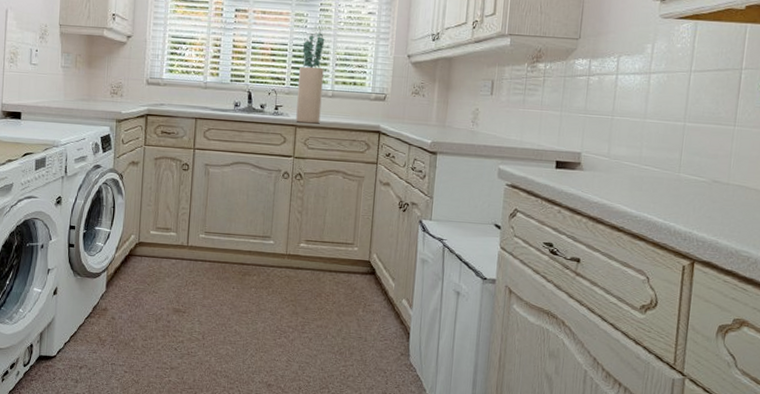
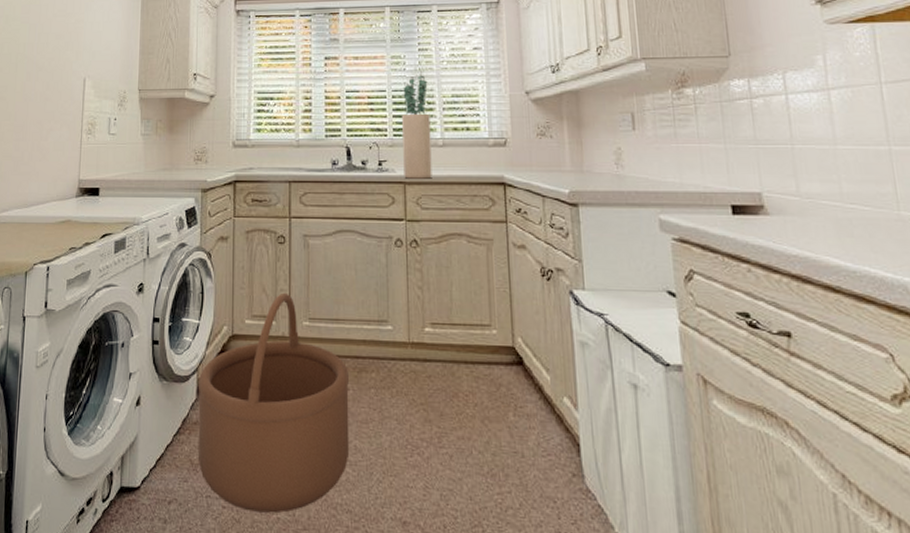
basket: none [105,210,235,377] -> present [197,292,350,514]

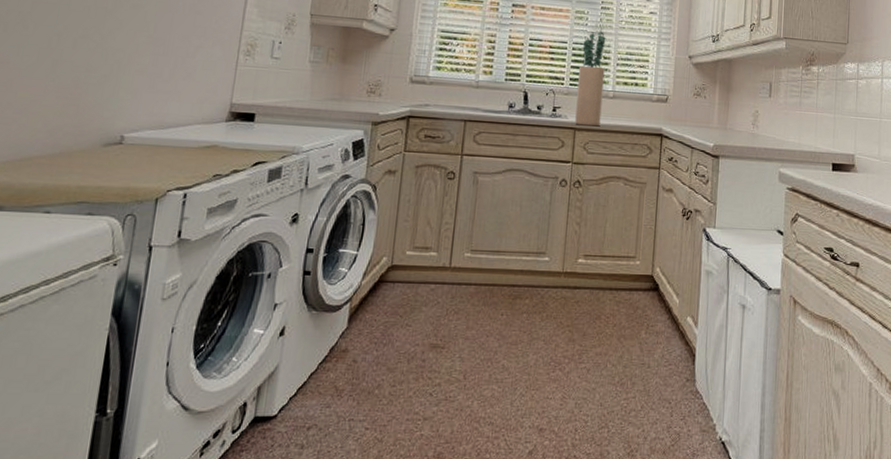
basket: present [197,292,350,514] -> none [343,225,504,431]

